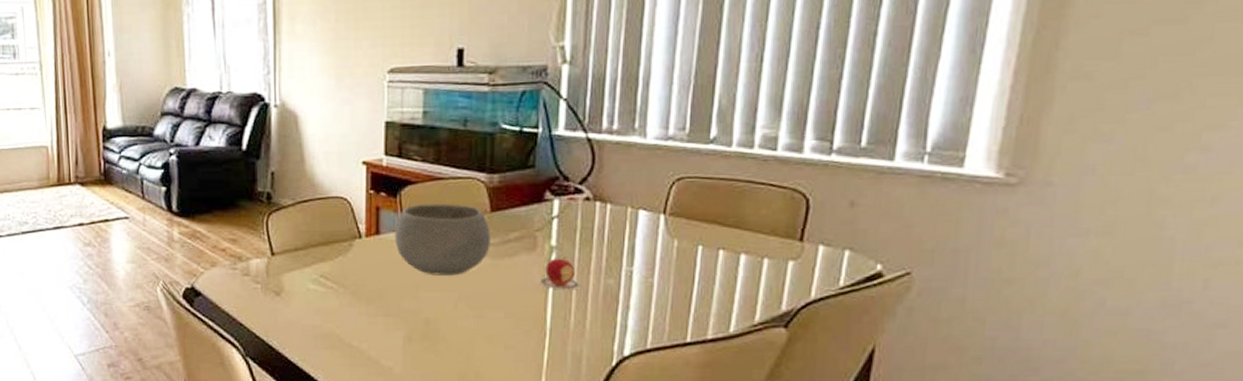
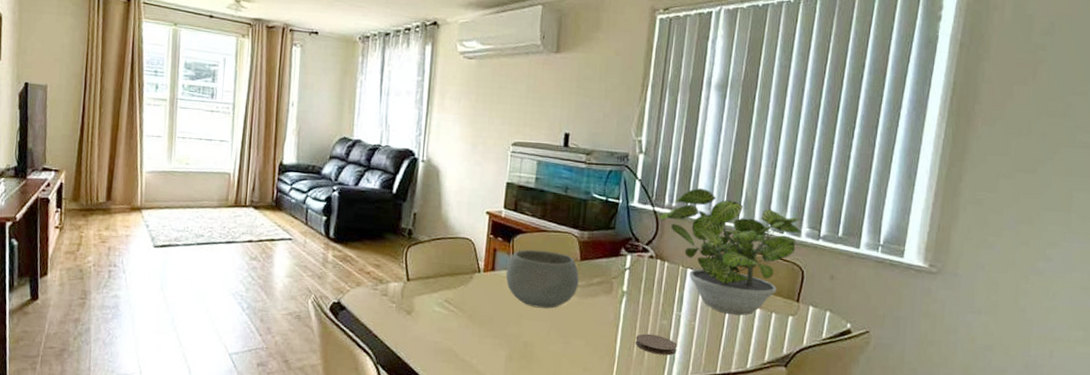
apple: present [539,256,580,290] -> none [612,300,642,327]
coaster: none [572,297,630,323] -> present [635,333,677,356]
potted plant: none [594,100,807,266] -> present [658,188,804,316]

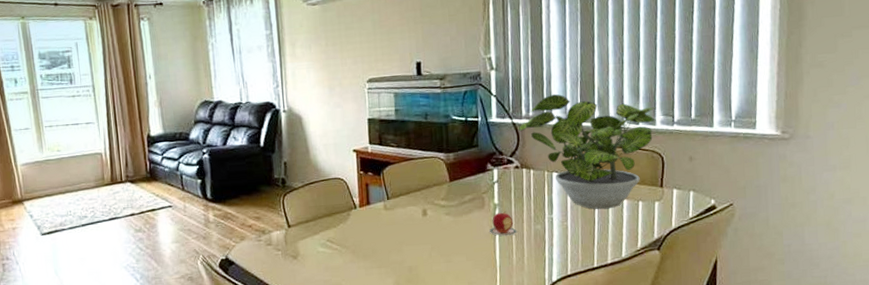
bowl: present [506,249,579,309] -> none [381,177,452,233]
apple: none [612,300,642,327] -> present [488,211,518,236]
coaster: present [635,333,677,356] -> none [513,239,554,258]

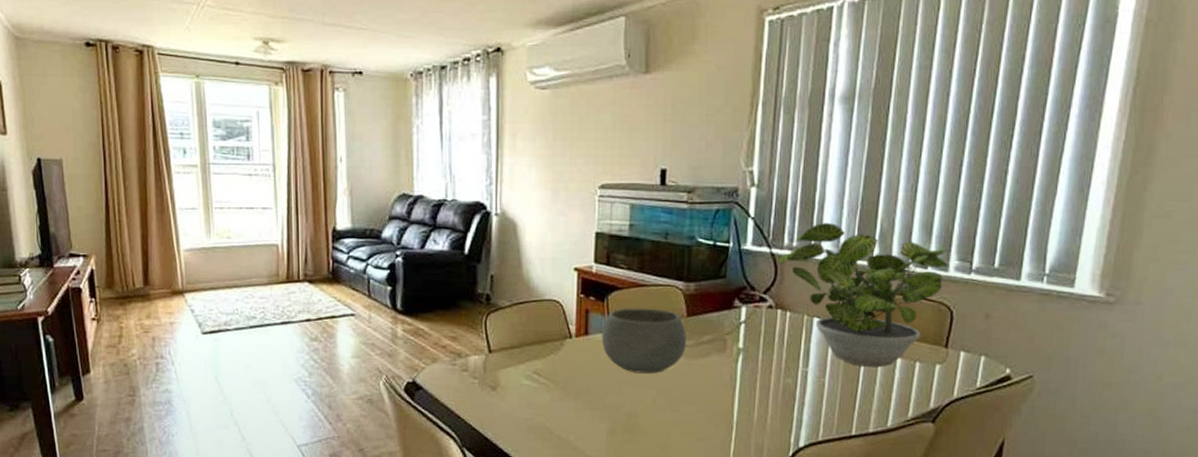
bowl: none [381,177,452,233] -> present [601,308,686,374]
apple: present [488,211,518,236] -> none [728,358,763,388]

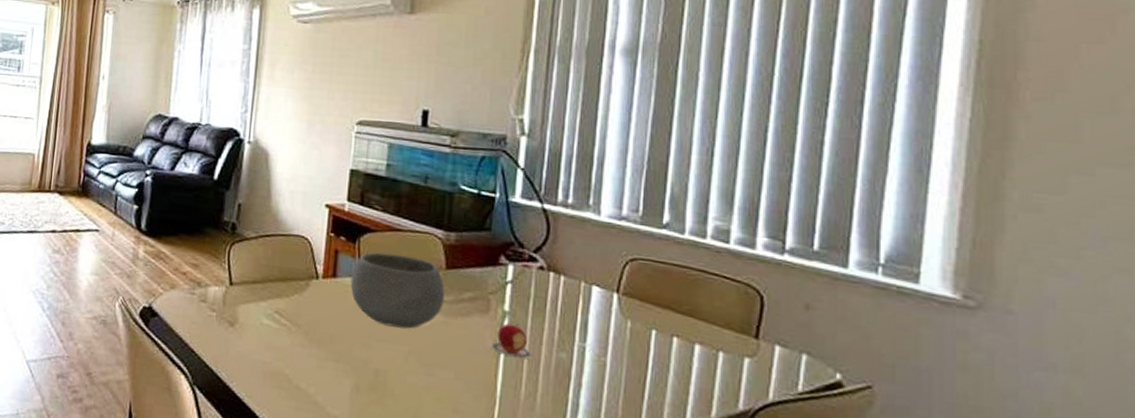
apple: none [728,358,763,388] -> present [491,323,532,359]
potted plant: present [777,222,952,368] -> none [549,180,759,353]

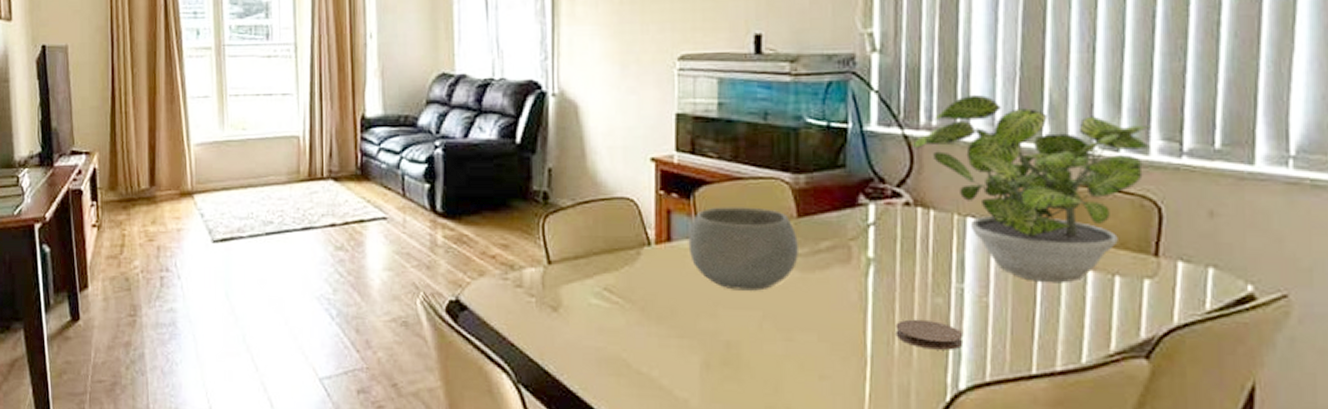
apple: present [491,323,532,359] -> none [856,270,904,310]
coaster: none [523,368,582,401] -> present [895,319,964,350]
potted plant: none [549,180,759,353] -> present [912,94,1151,283]

